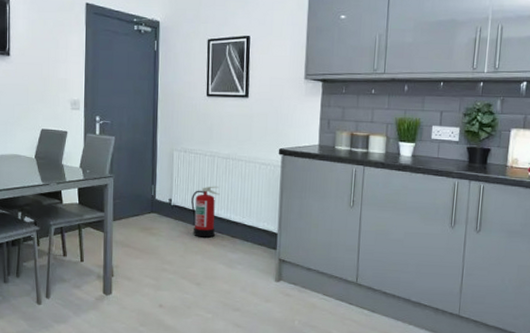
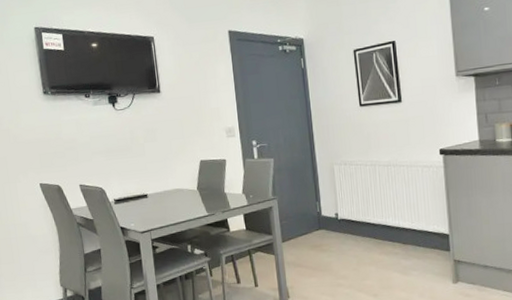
fire extinguisher: present [191,186,220,238] -> none [357,194,386,248]

